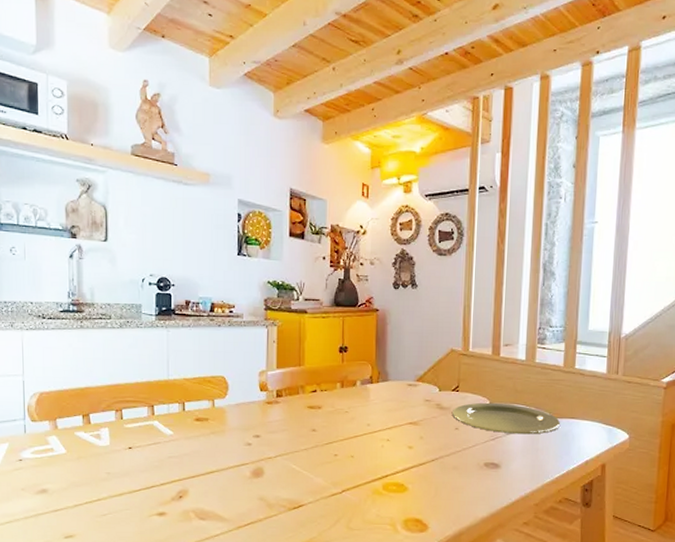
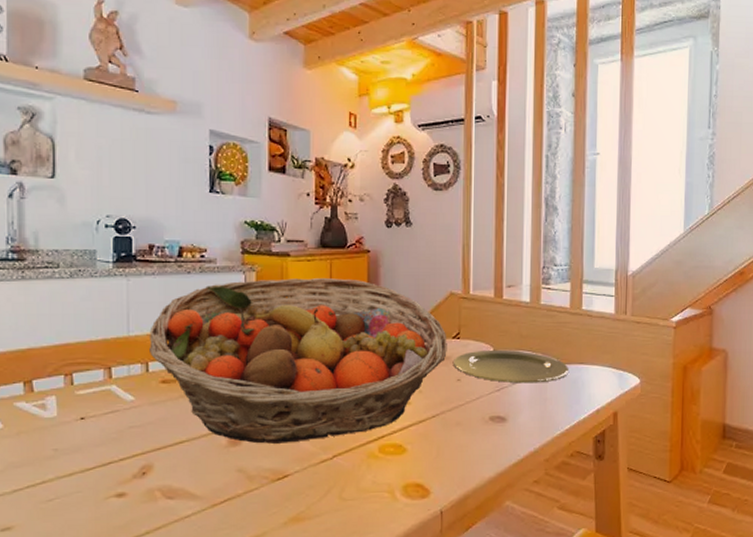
fruit basket: none [186,333,447,477] -> present [149,278,447,444]

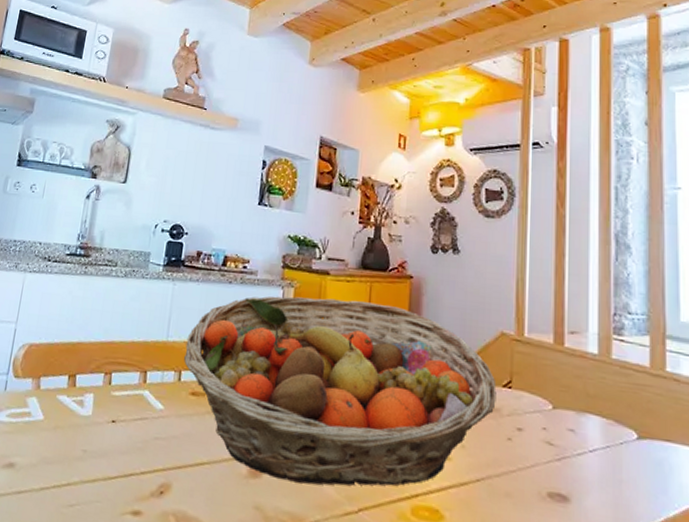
plate: present [454,349,570,384] -> none [504,405,652,459]

